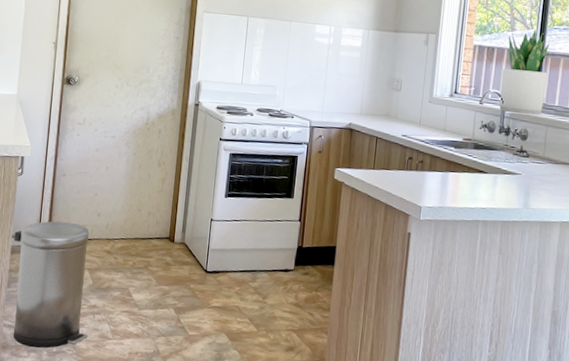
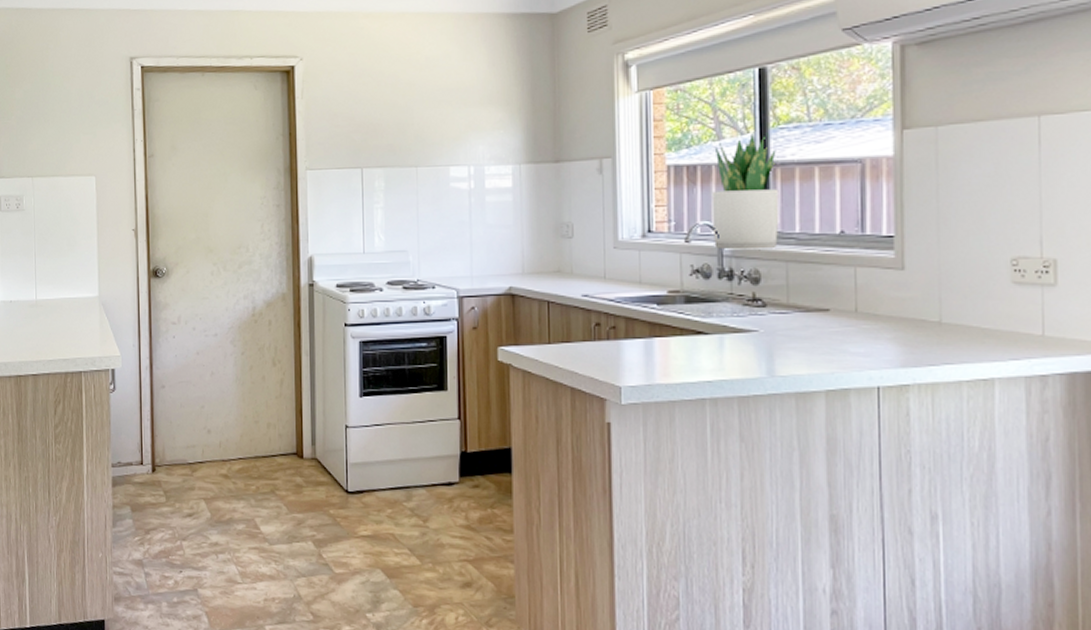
pedal bin: present [13,221,89,348] -> none [114,443,213,598]

